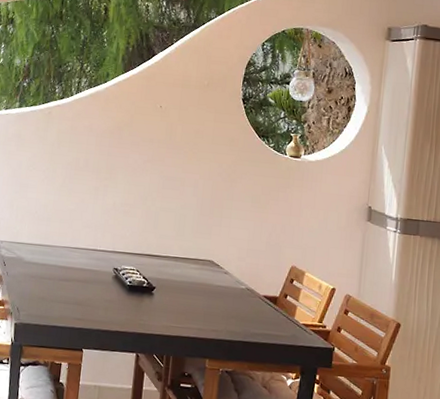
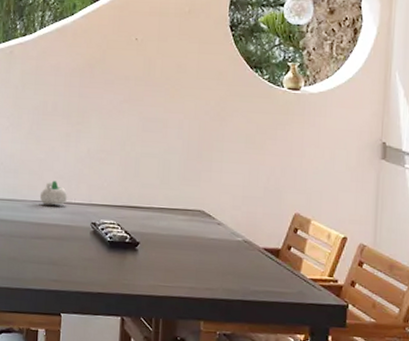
succulent planter: none [68,229,94,252] -> present [39,180,68,206]

